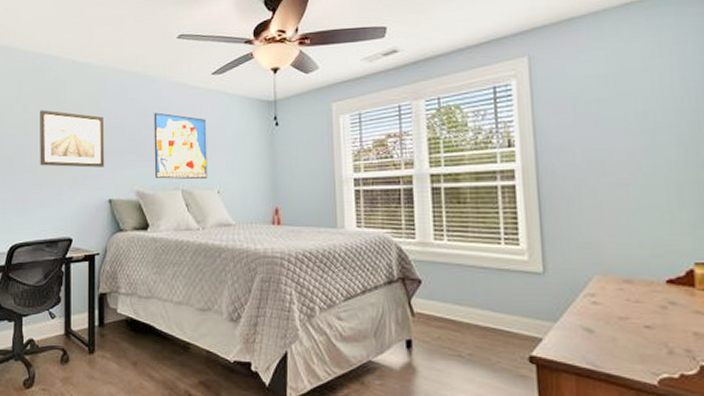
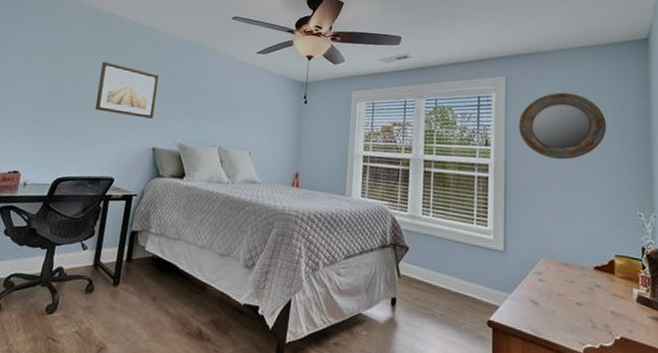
wall art: present [153,112,208,180] -> none [197,78,247,141]
home mirror: none [550,65,674,152] -> present [518,92,607,160]

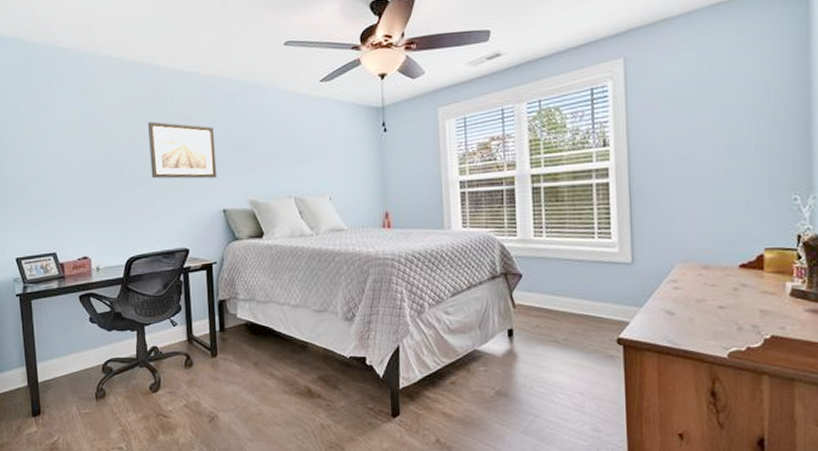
home mirror: present [518,92,607,160] -> none [642,65,754,149]

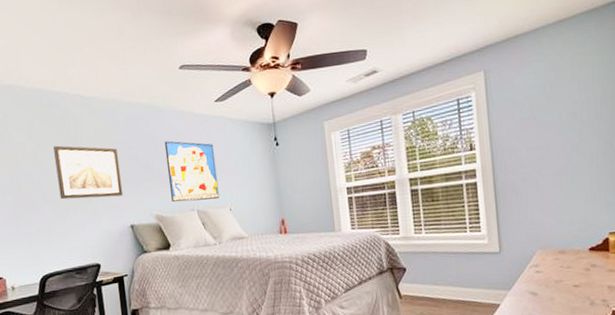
wall art: none [263,121,319,188] -> present [164,141,220,202]

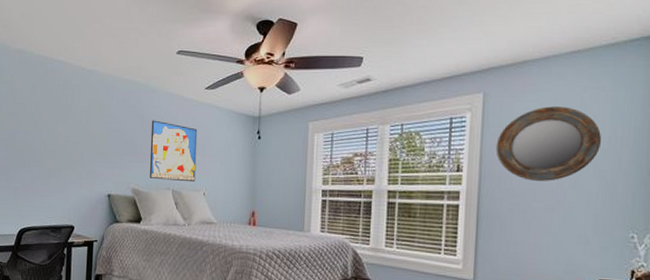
wall art: present [53,145,124,200] -> none [48,110,107,166]
home mirror: none [502,74,595,150] -> present [495,106,602,181]

